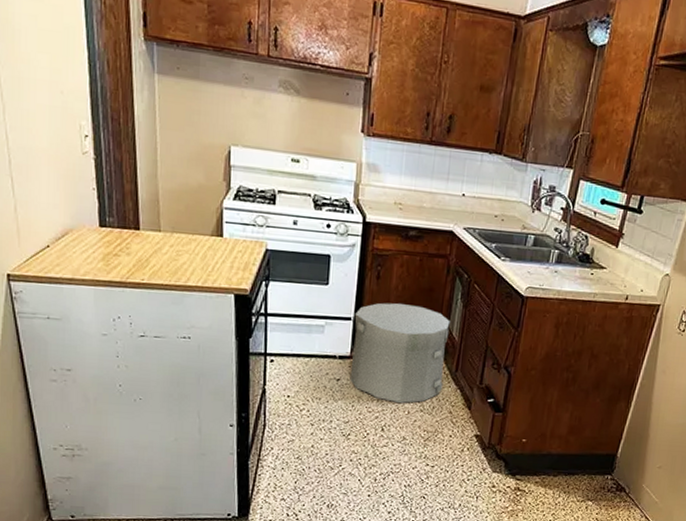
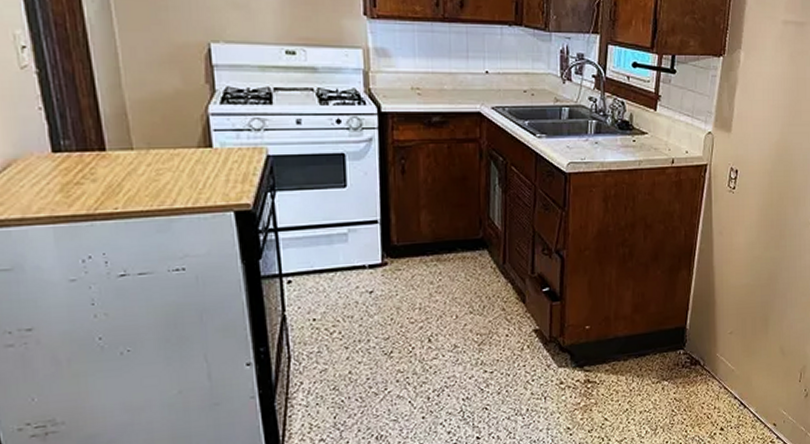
trash can: present [349,302,450,403] -> none [381,197,491,308]

